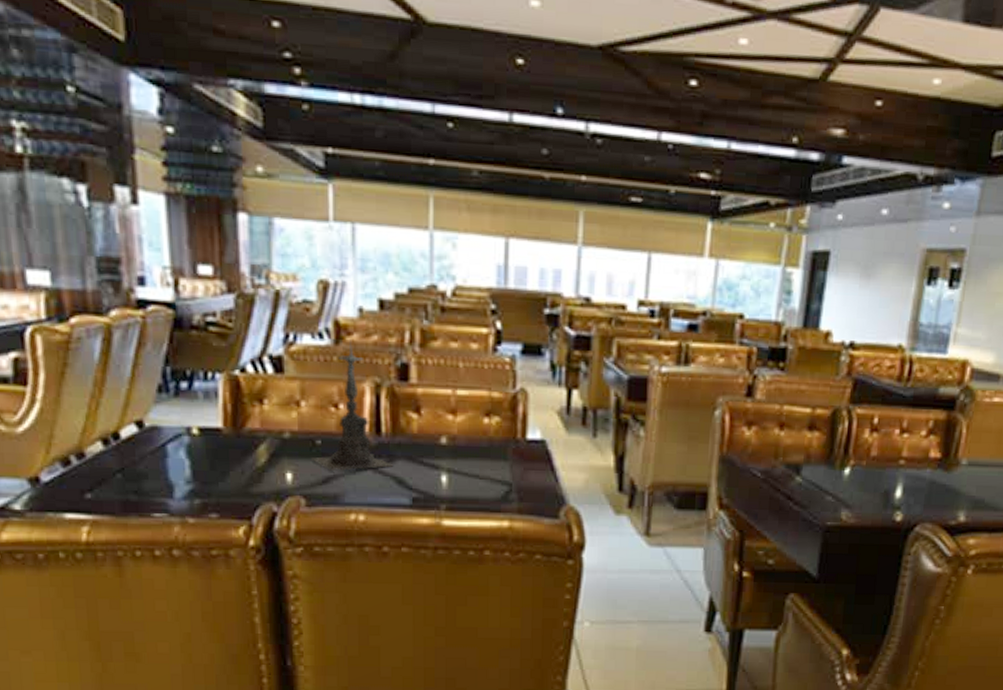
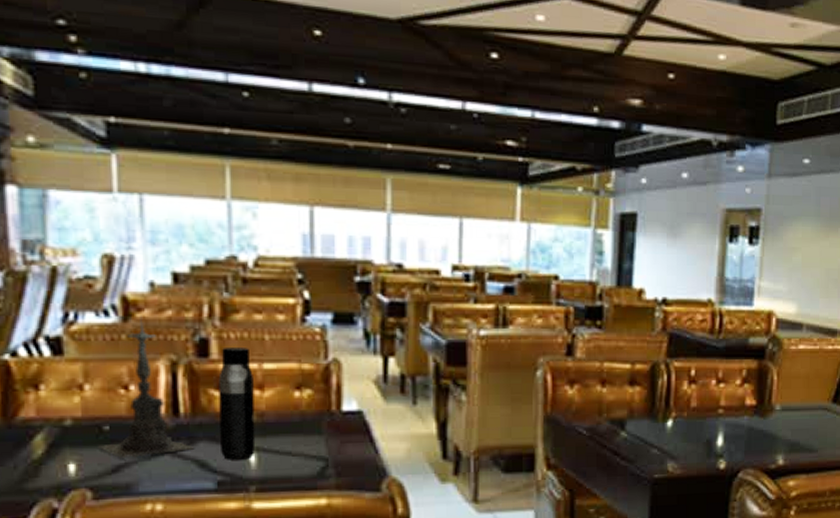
water bottle: none [416,372,447,480] -> present [218,346,256,460]

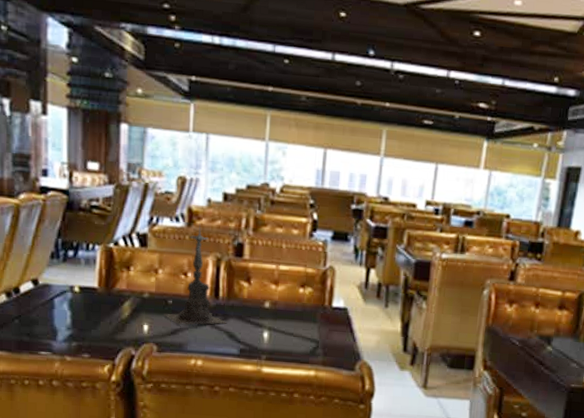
water bottle: present [218,346,256,460] -> none [244,251,272,335]

